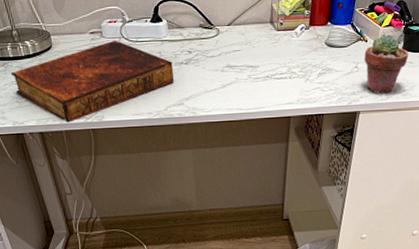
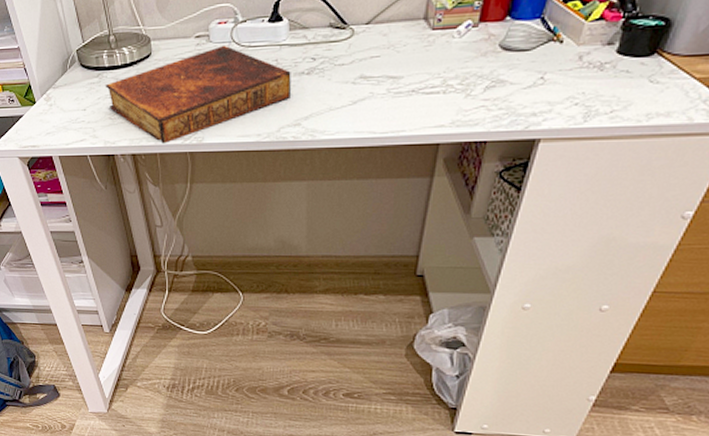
potted succulent: present [364,34,409,94] -> none [554,31,626,116]

